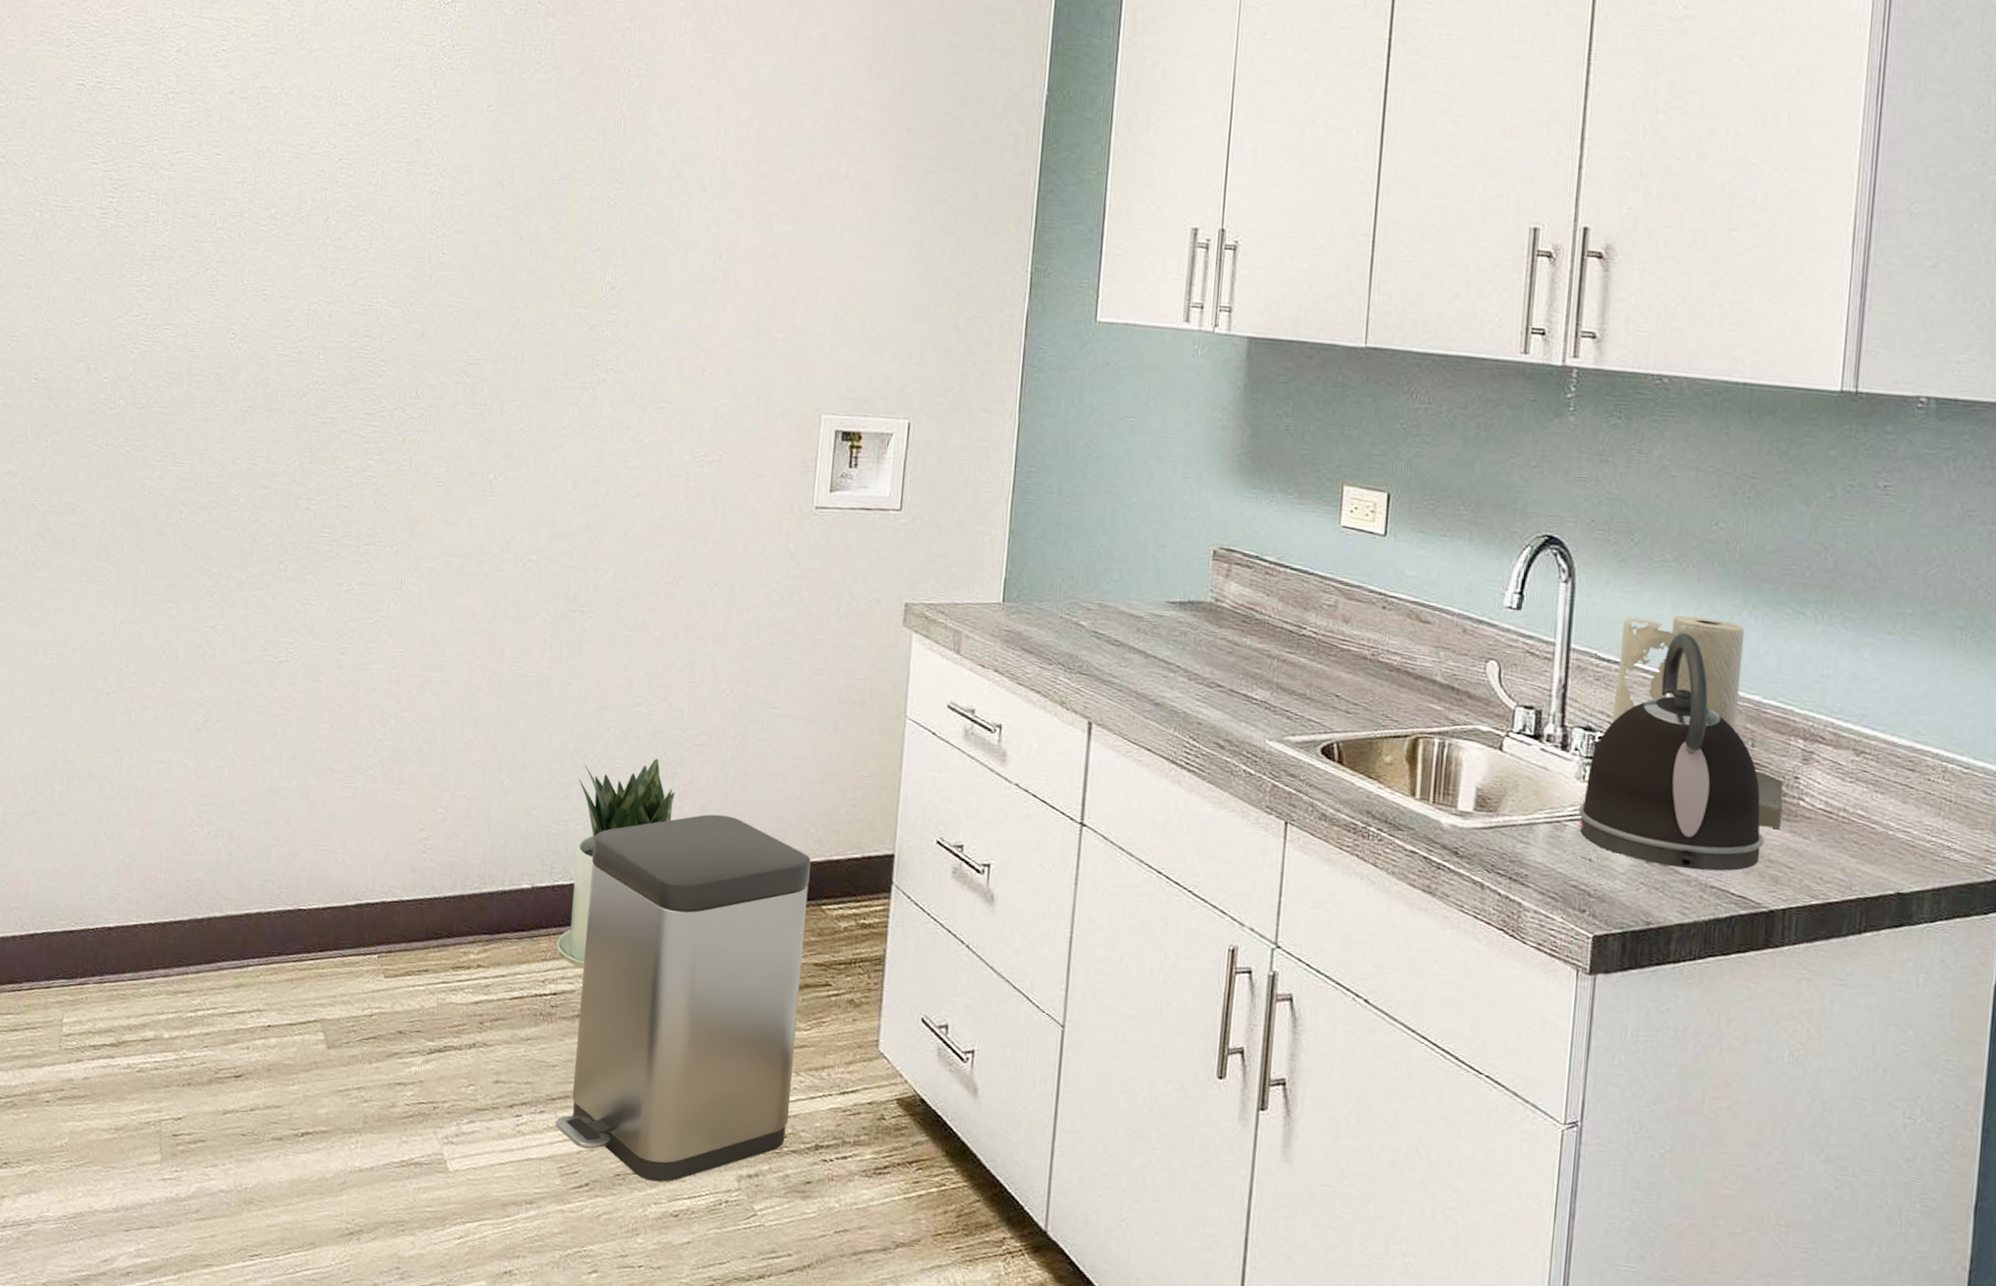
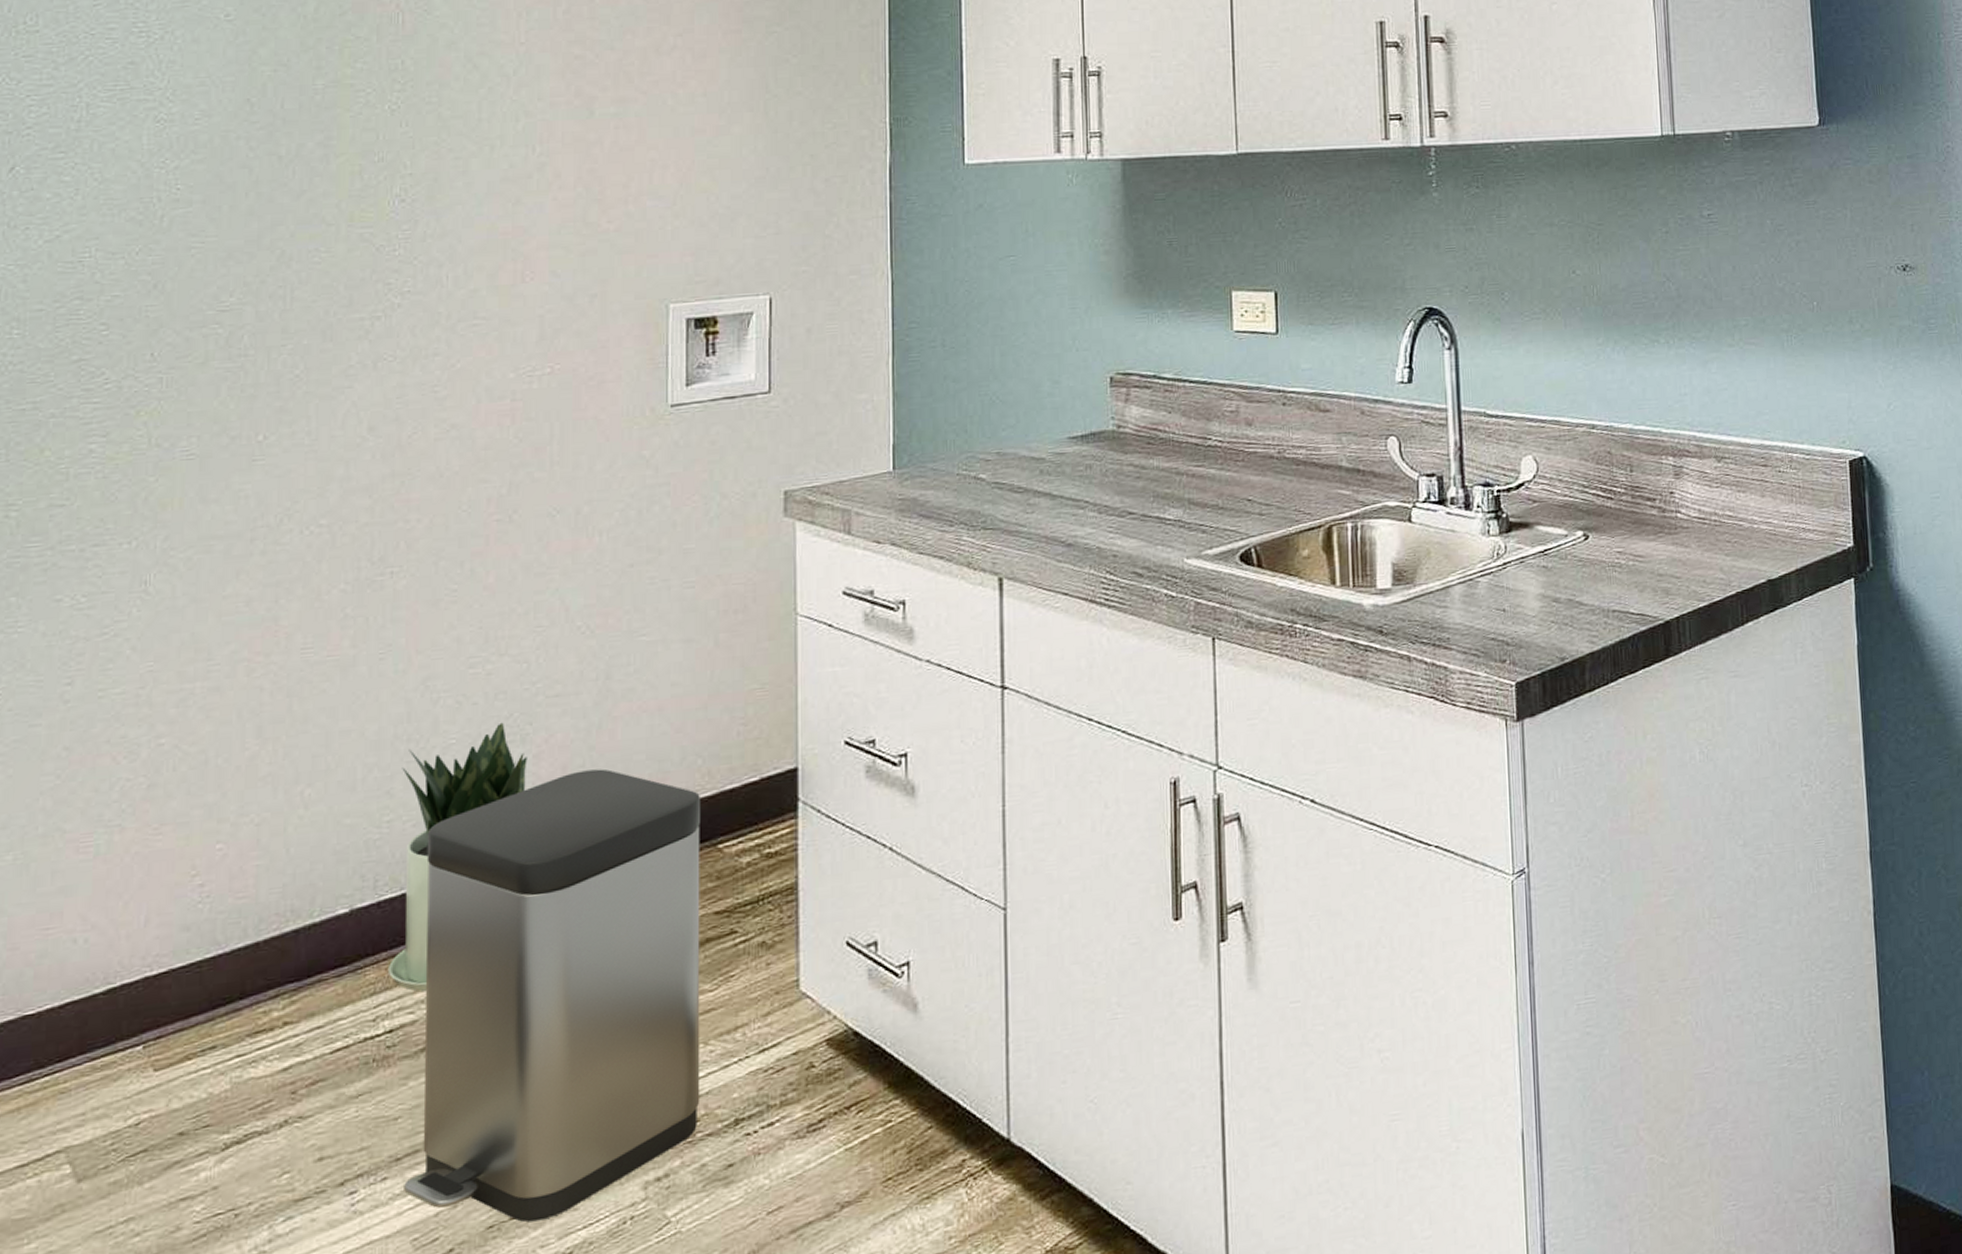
kettle: present [1578,633,1764,872] -> none [1488,378,1653,601]
paper towel roll: present [1611,614,1783,829] -> none [1504,360,1664,545]

